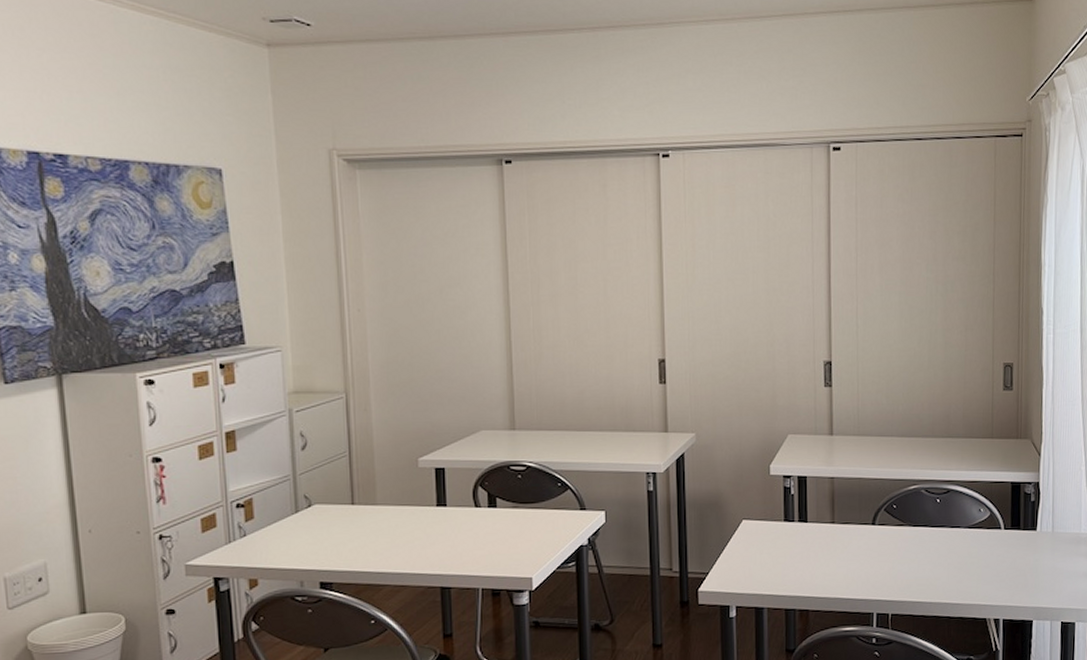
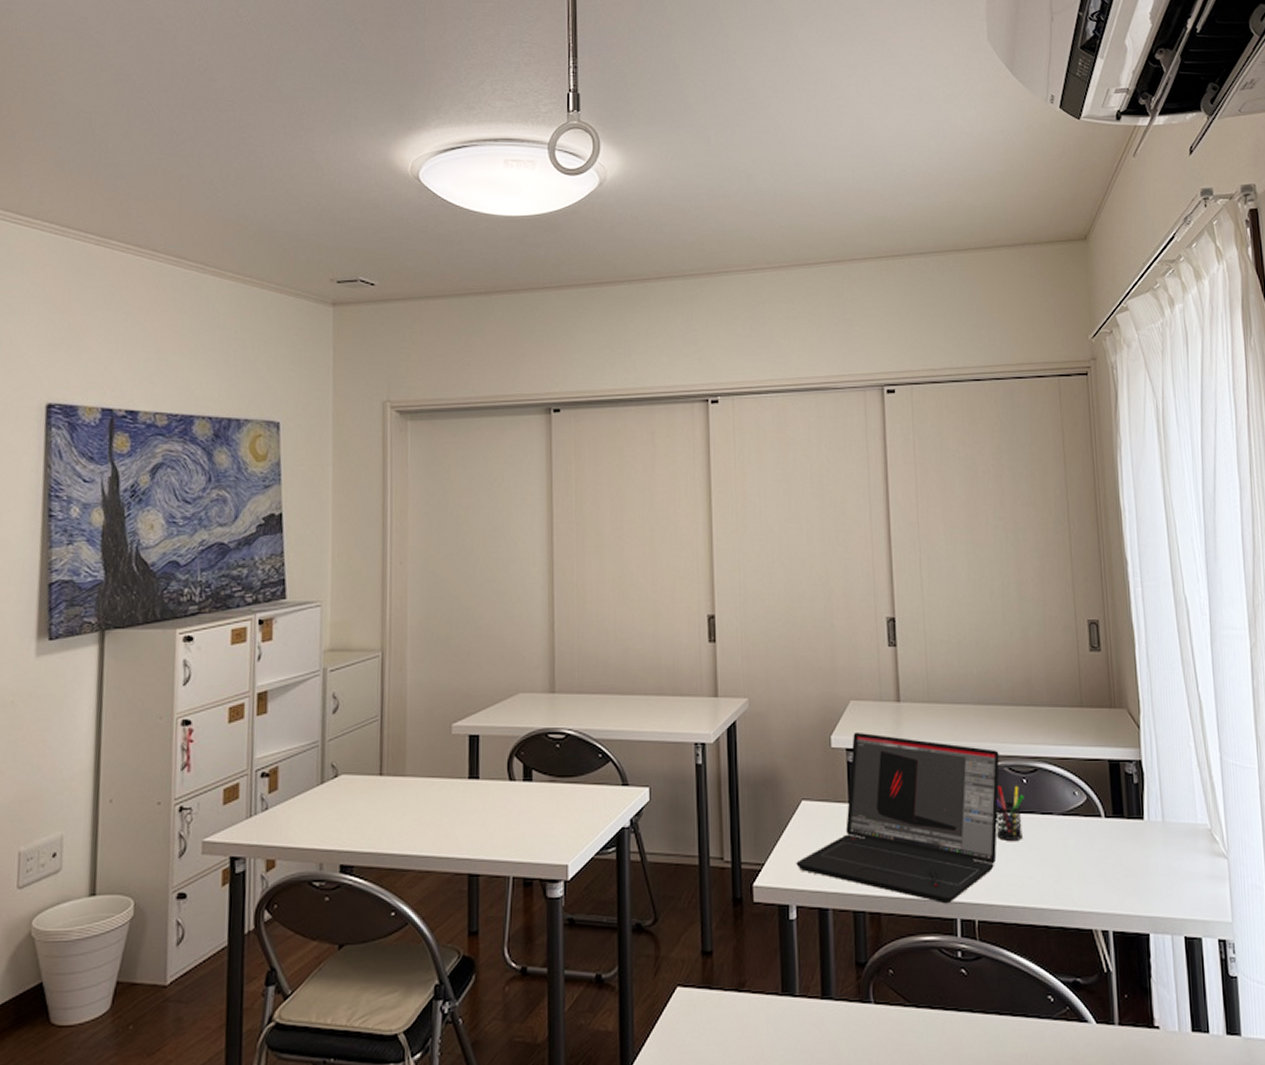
laptop: none [736,461,918,602] -> present [796,732,1000,904]
pen holder: none [911,504,937,550] -> present [995,785,1024,841]

